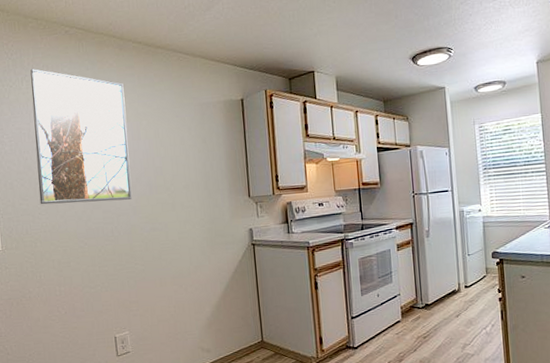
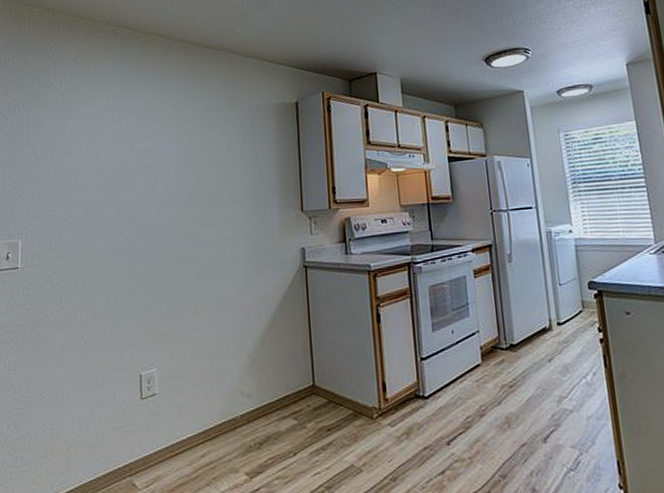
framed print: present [30,69,132,205] -> none [68,68,171,216]

